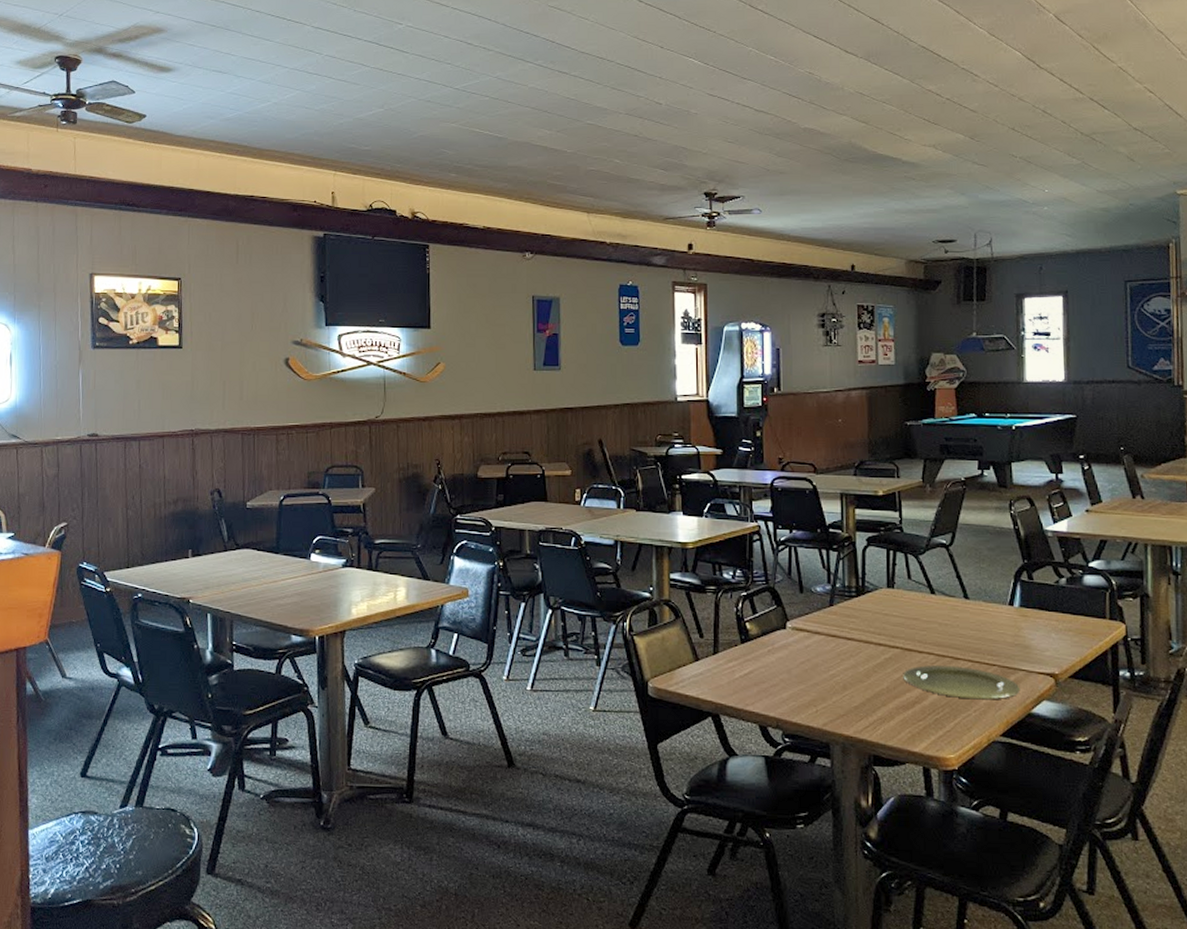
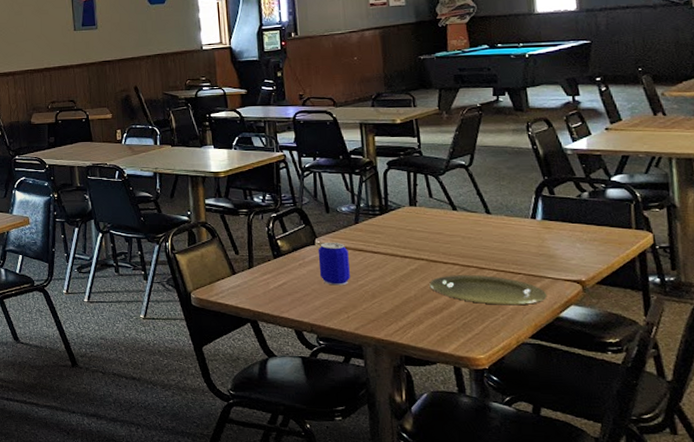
beer can: none [788,627,821,676] -> present [317,243,350,286]

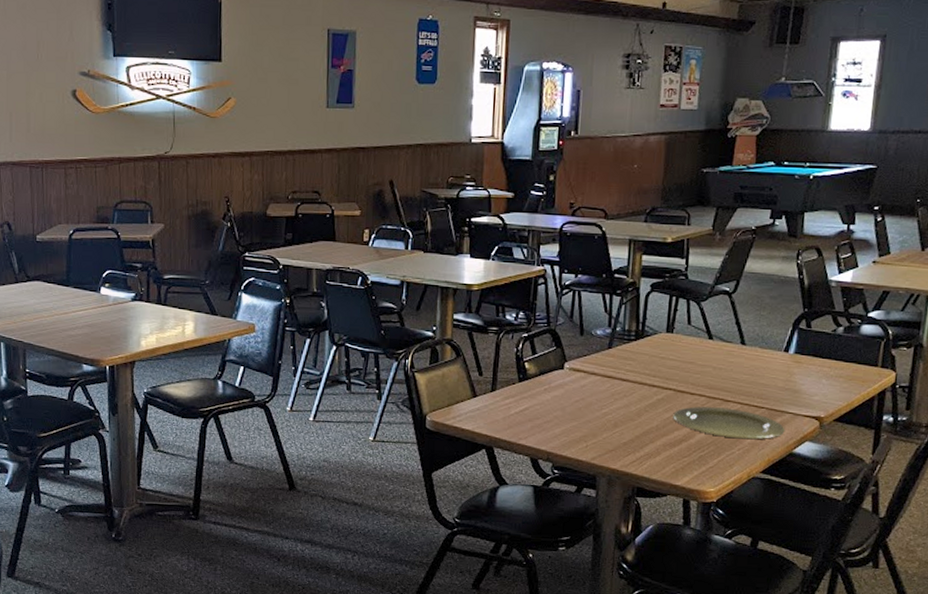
beer can: present [317,243,350,286] -> none [564,367,597,413]

